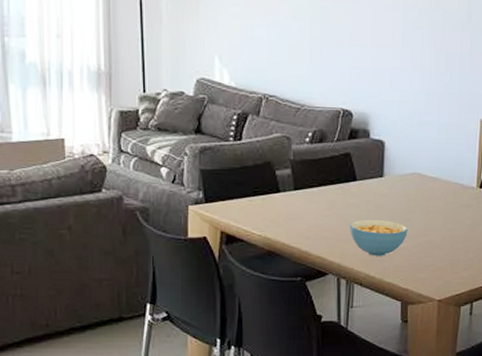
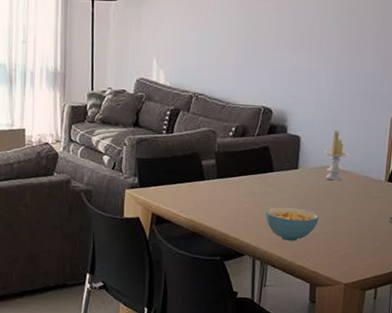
candle: none [410,133,438,189] -> present [324,130,350,181]

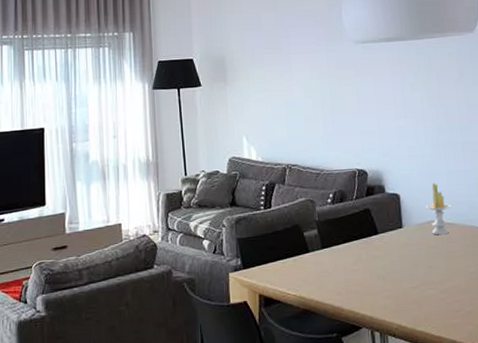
cereal bowl: present [265,207,319,241] -> none [376,269,433,306]

